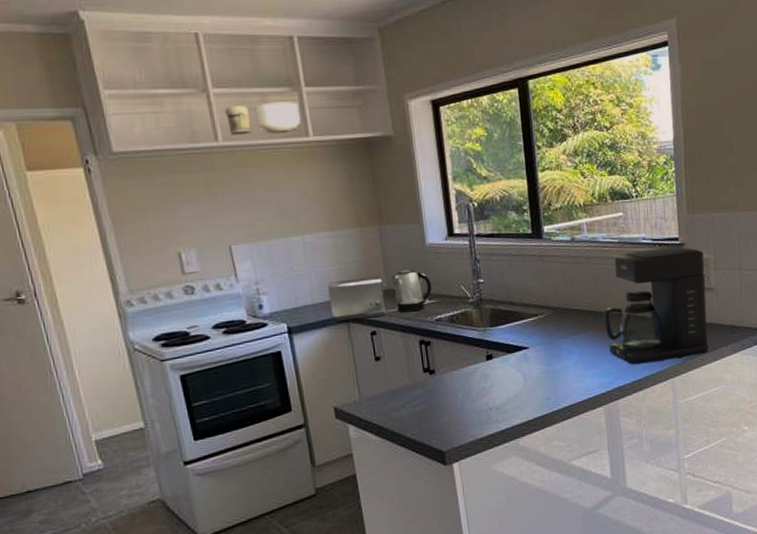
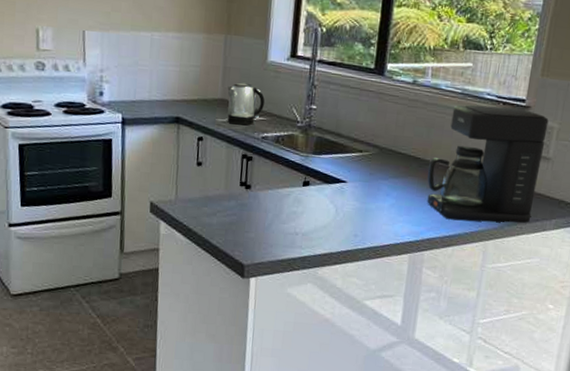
toaster: present [327,275,387,323] -> none [164,81,222,124]

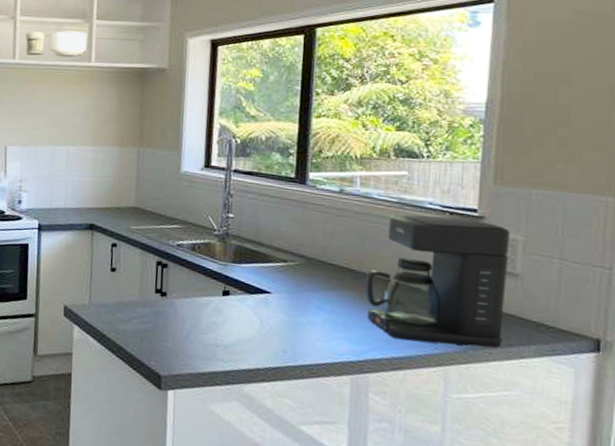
kettle: present [227,82,265,126] -> none [141,191,179,233]

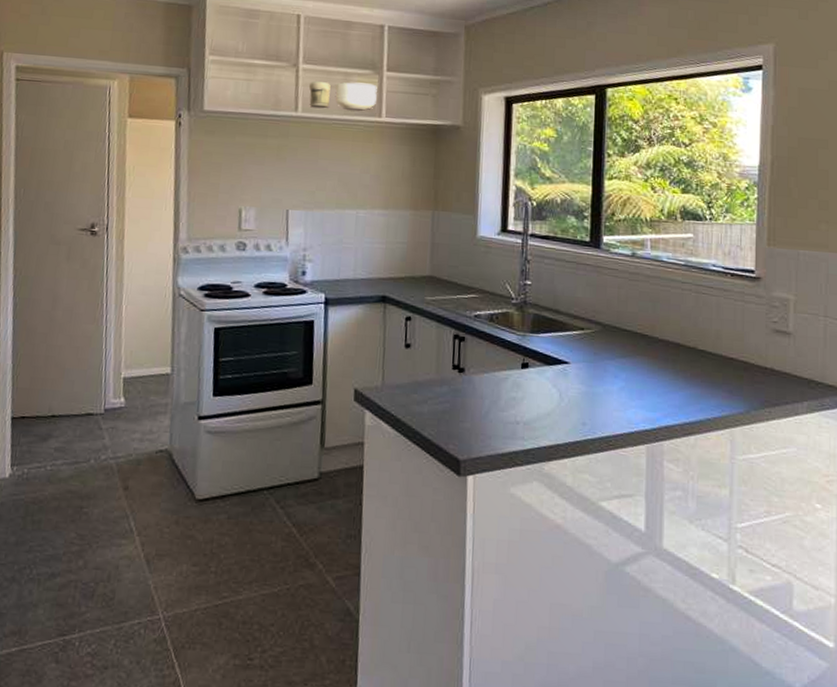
coffee maker: present [365,215,510,348] -> none [657,277,783,407]

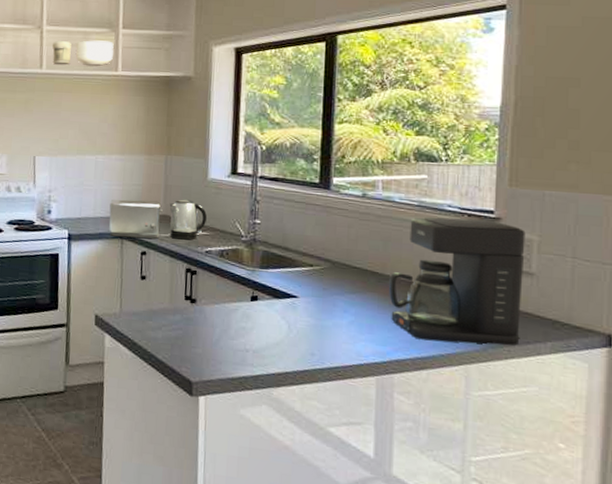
toaster: none [369,258,430,303] -> present [108,199,164,239]
kettle: none [436,258,476,304] -> present [169,199,207,240]
coffee maker: none [657,277,783,407] -> present [388,217,526,346]

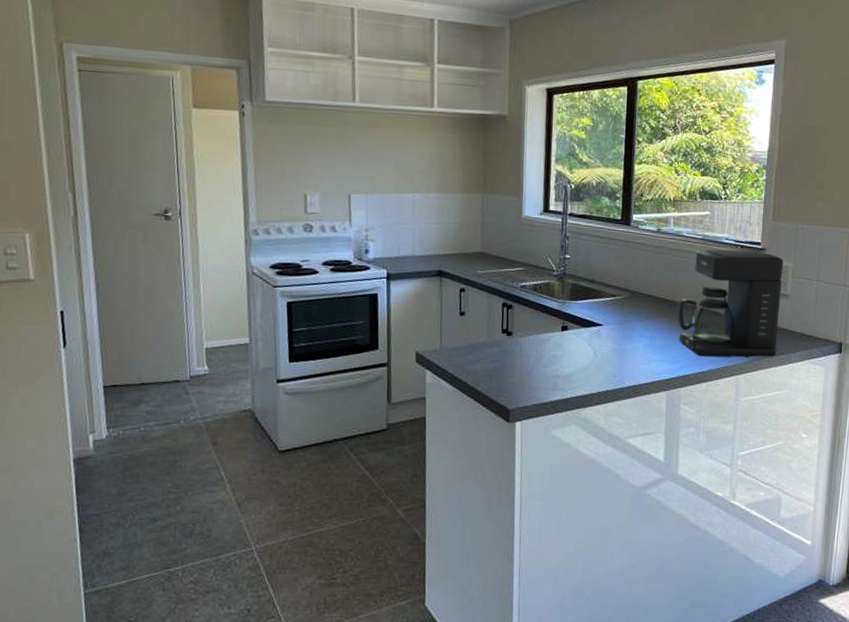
jar: present [52,41,72,65] -> none [365,73,385,99]
bowl: present [75,40,114,67] -> none [390,74,429,102]
toaster: present [108,199,164,239] -> none [427,237,481,276]
kettle: present [169,199,207,240] -> none [486,236,521,276]

